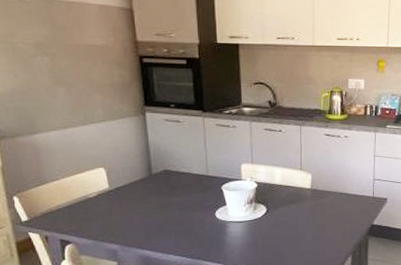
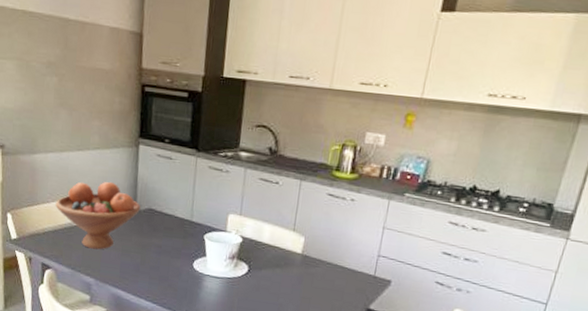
fruit bowl: none [66,150,157,217] -> present [55,181,141,250]

